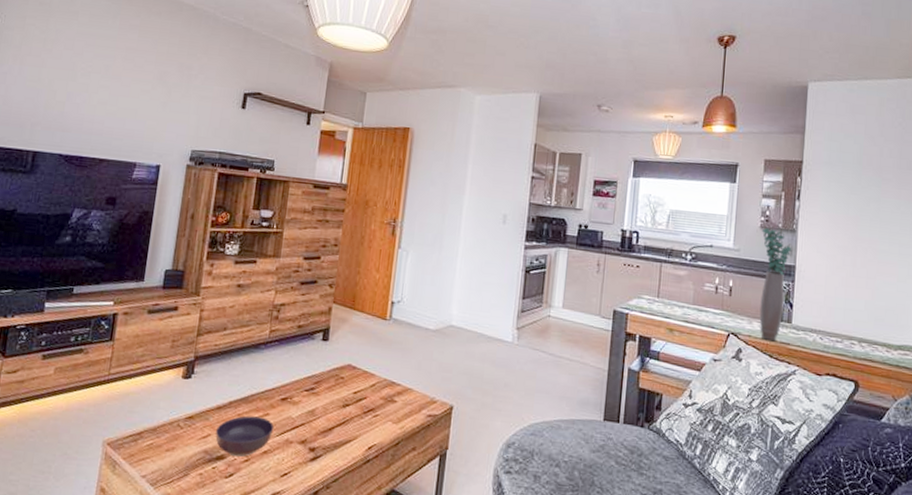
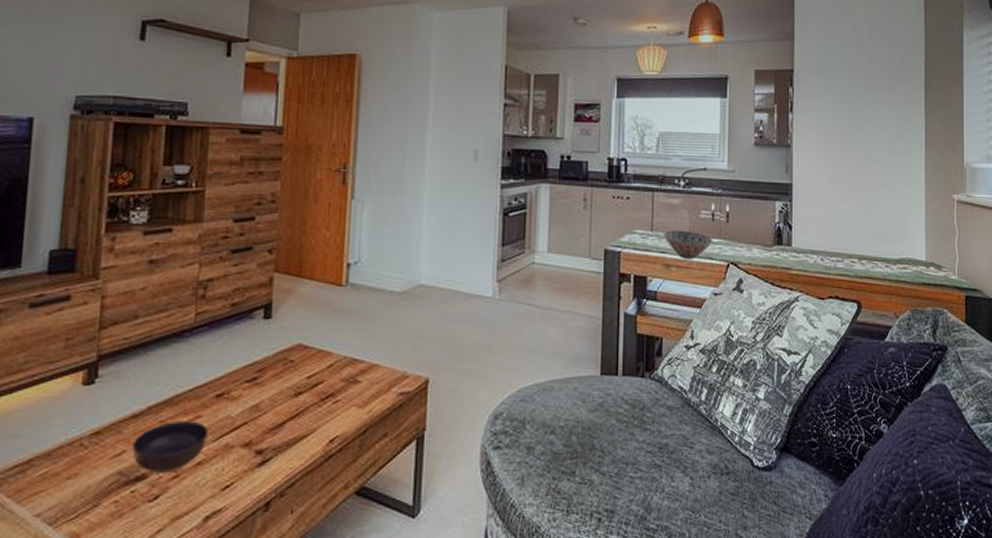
bowl: none [668,298,716,327] -> present [663,230,713,260]
vase: present [759,223,792,342] -> none [756,139,788,268]

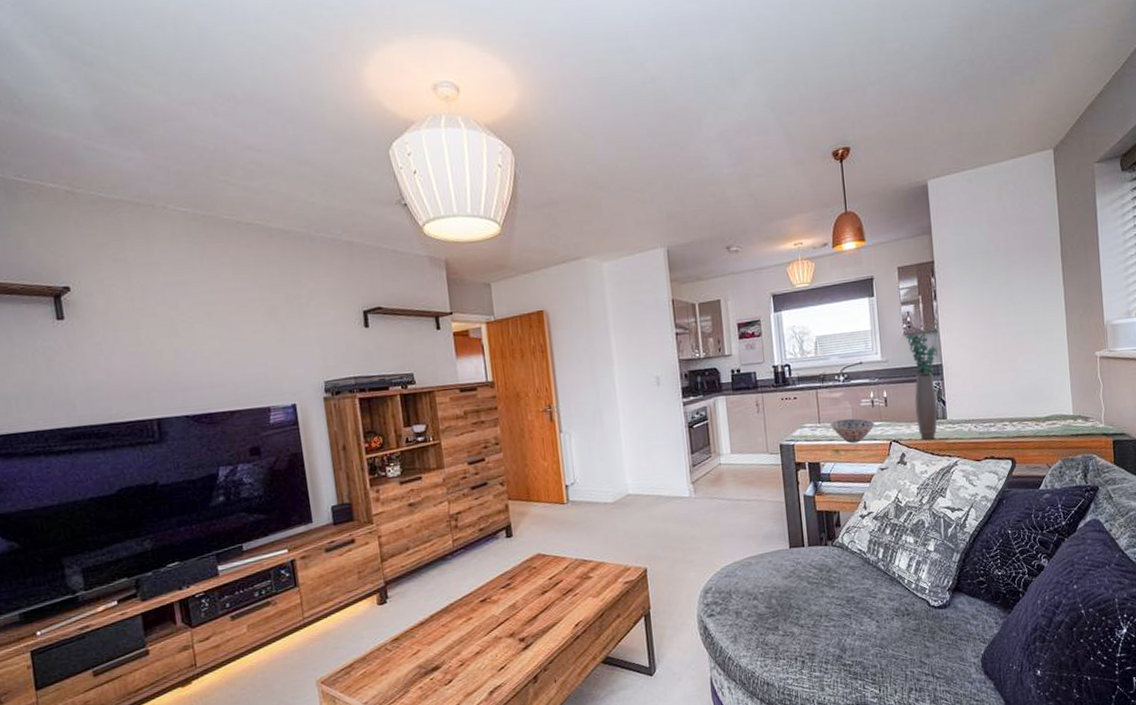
bowl: present [132,421,209,473] -> none [424,622,481,664]
vase: none [756,139,788,268] -> present [905,329,938,440]

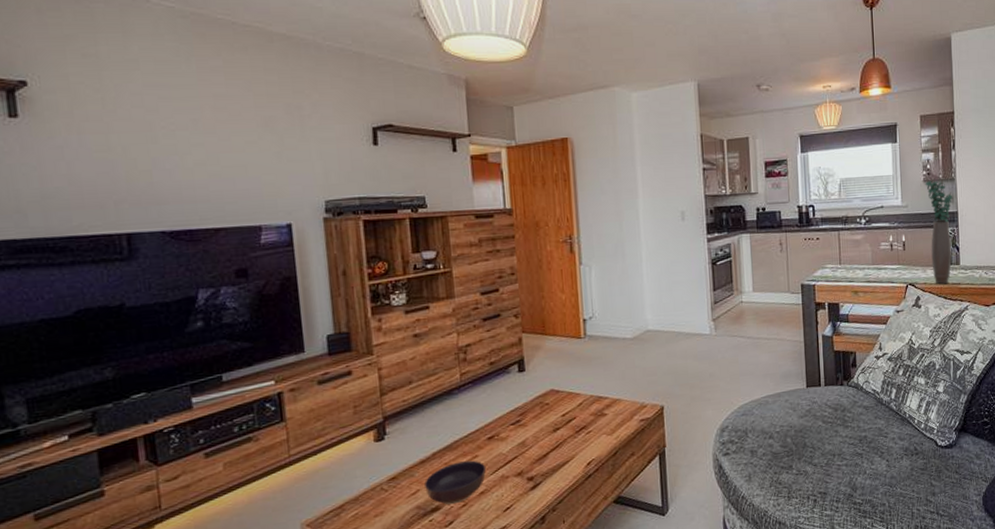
bowl: none [424,622,481,664] -> present [425,460,487,505]
bowl: present [830,418,875,444] -> none [850,261,893,286]

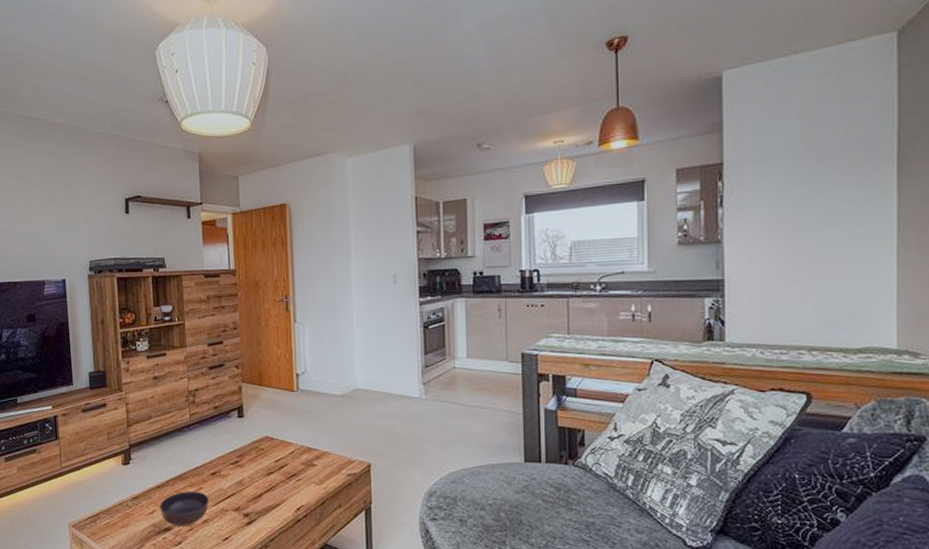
vase: present [925,176,953,285] -> none [680,238,719,363]

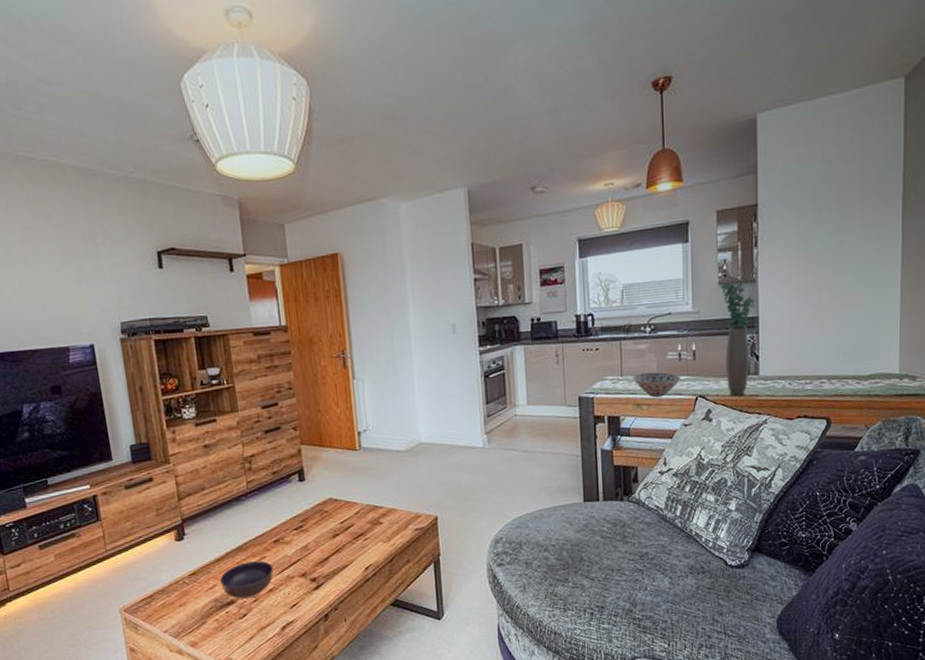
bowl: none [580,332,635,359] -> present [632,371,681,398]
vase: none [680,238,719,363] -> present [720,279,754,396]

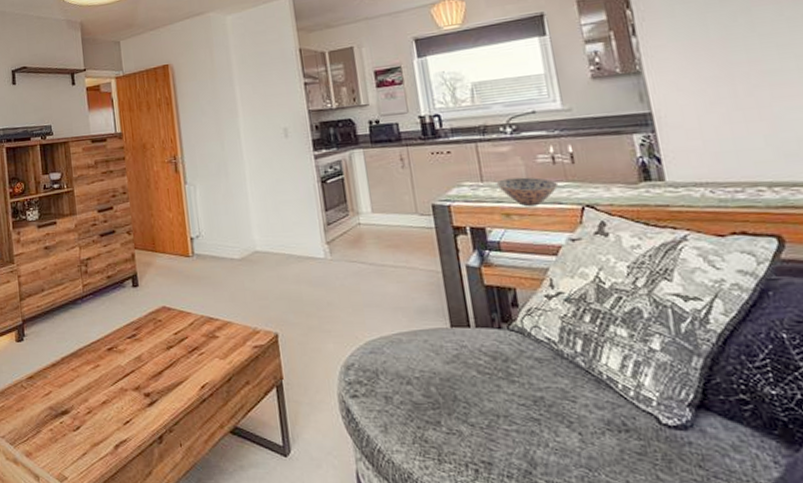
bowl: present [220,561,274,599] -> none [56,369,107,409]
vase: present [720,279,754,396] -> none [594,72,651,207]

